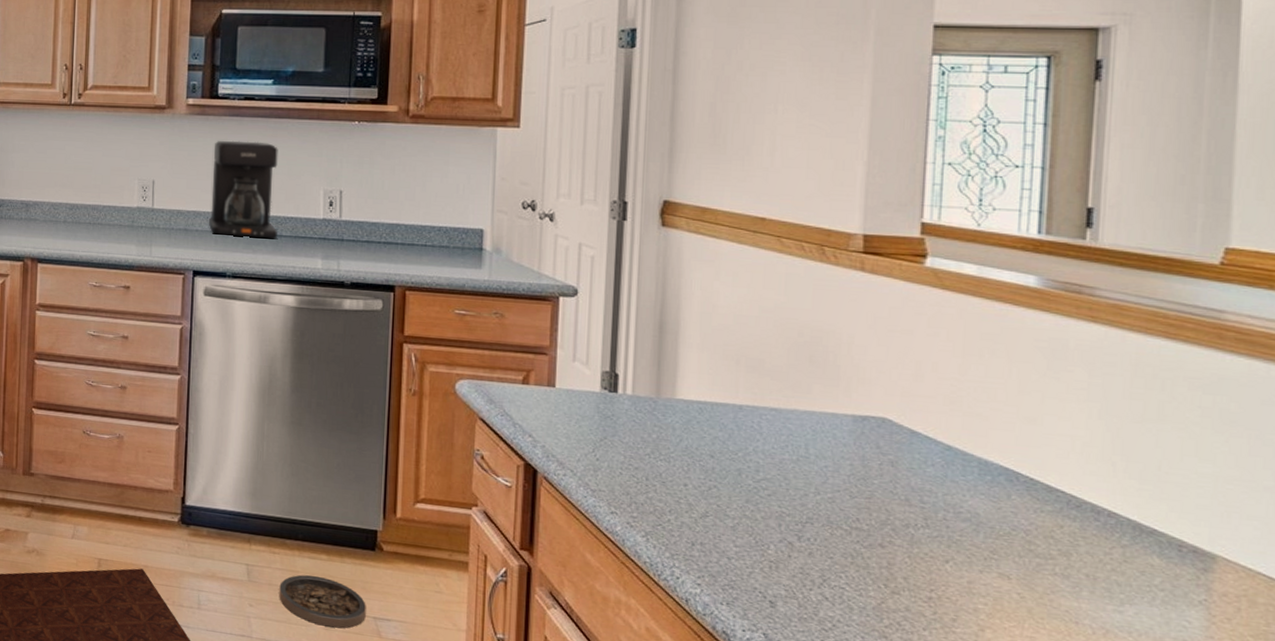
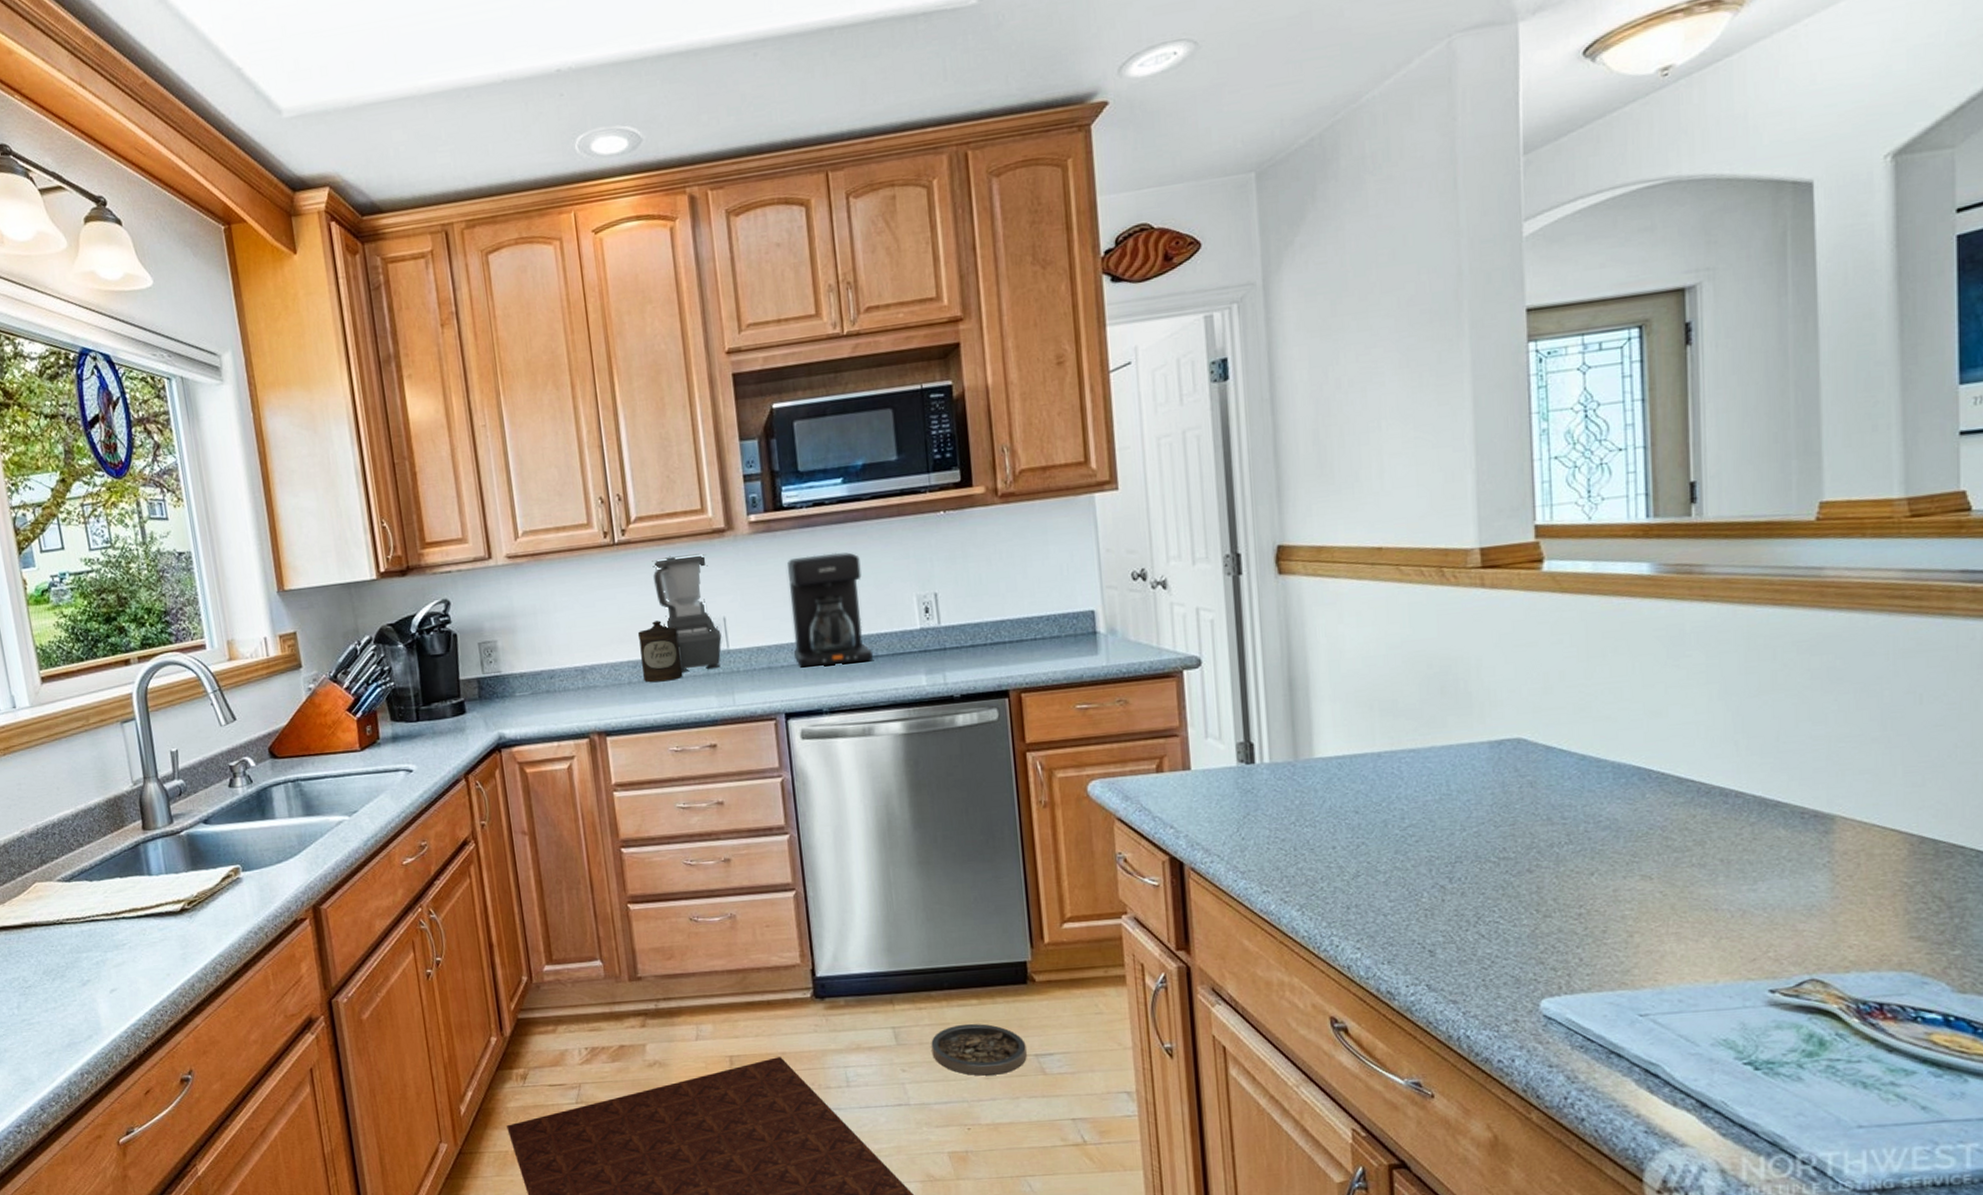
canister: none [77,173,113,226] -> present [638,620,683,683]
blender: none [99,122,149,222] -> present [652,554,722,673]

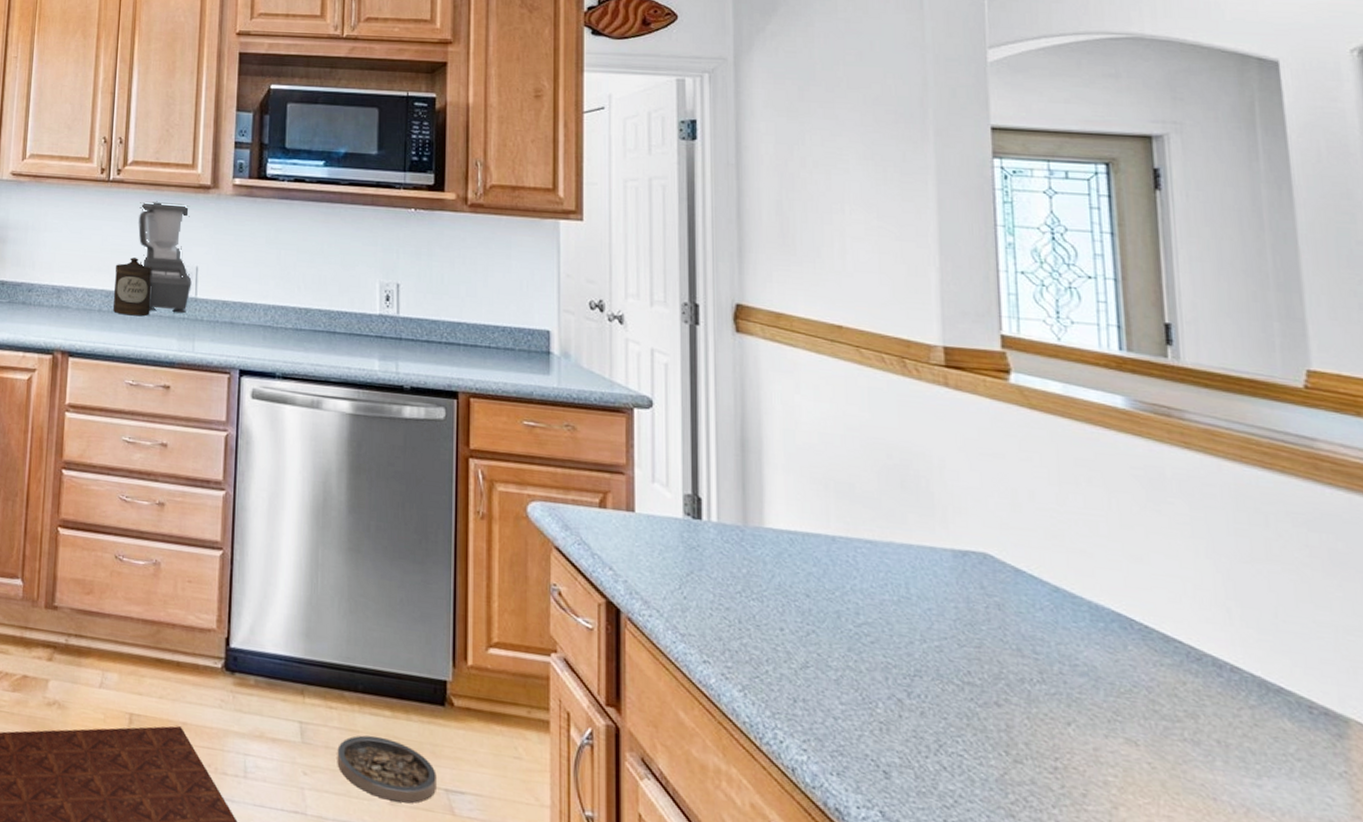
coffee maker: present [787,552,873,668] -> none [257,225,331,336]

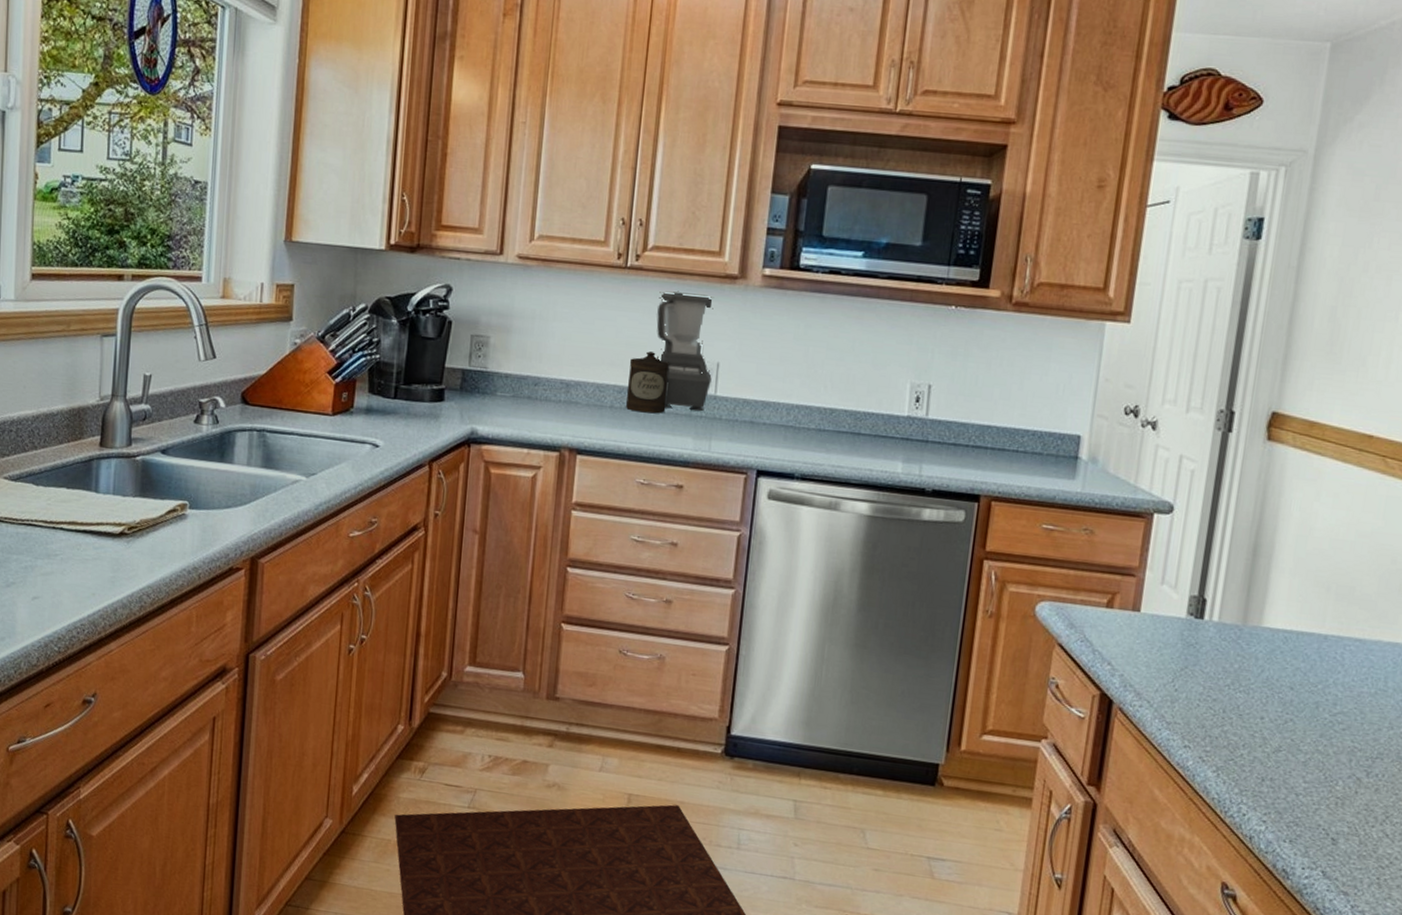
pet bowl: present [337,735,436,804] -> none [827,811,921,869]

